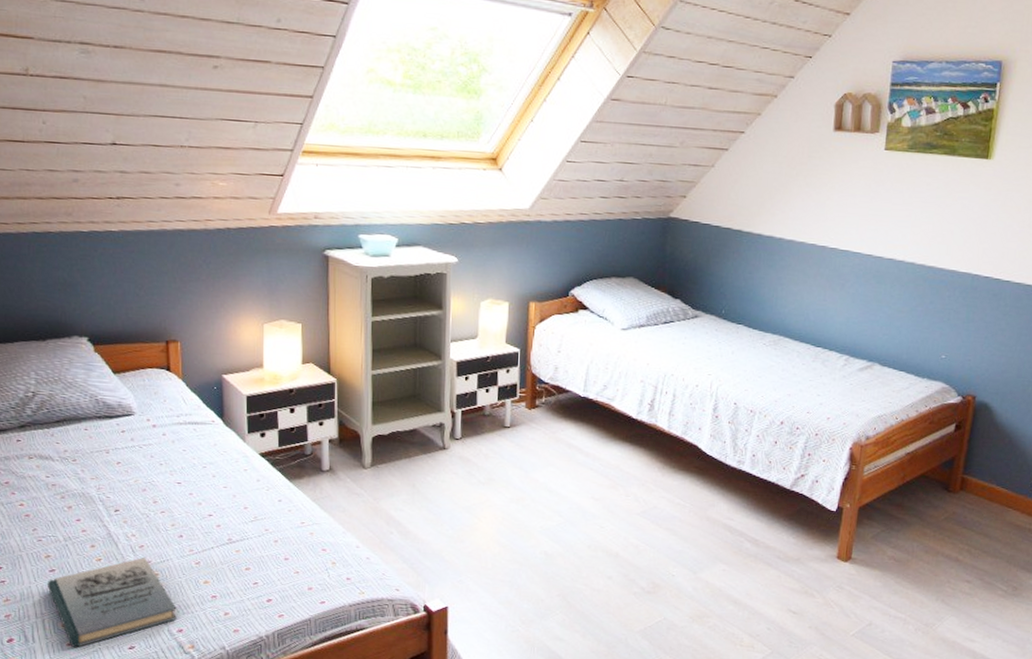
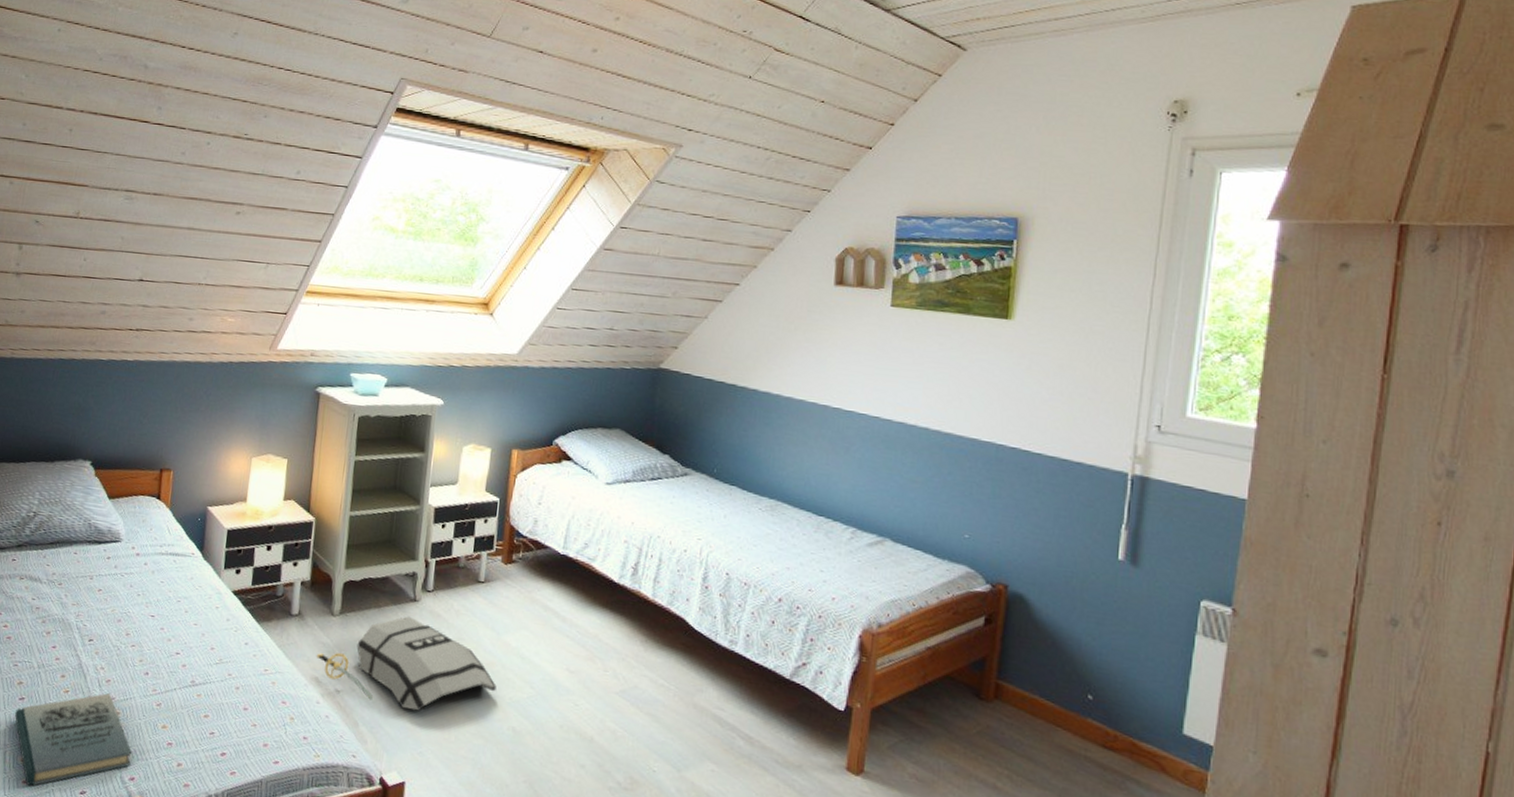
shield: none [351,463,527,546] -> present [316,616,496,711]

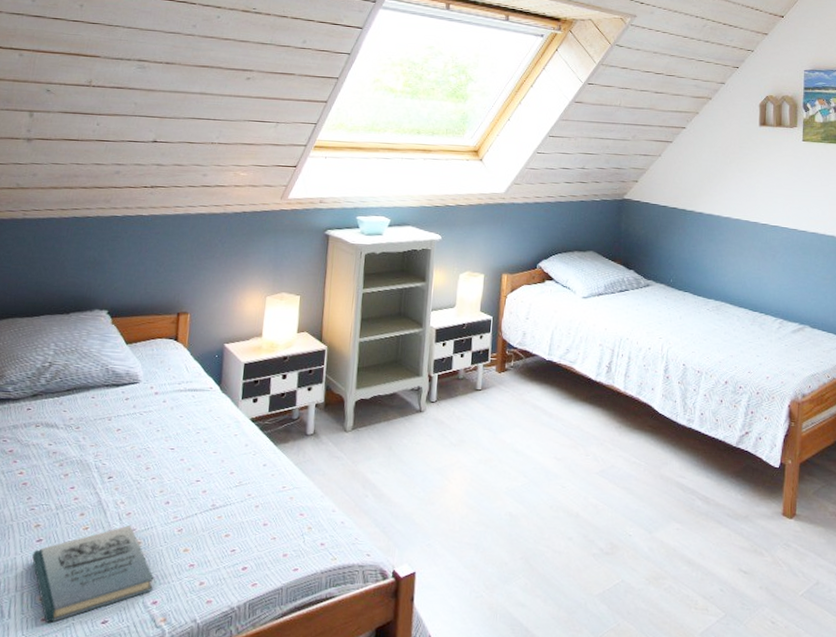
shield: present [316,616,496,711] -> none [331,425,494,508]

